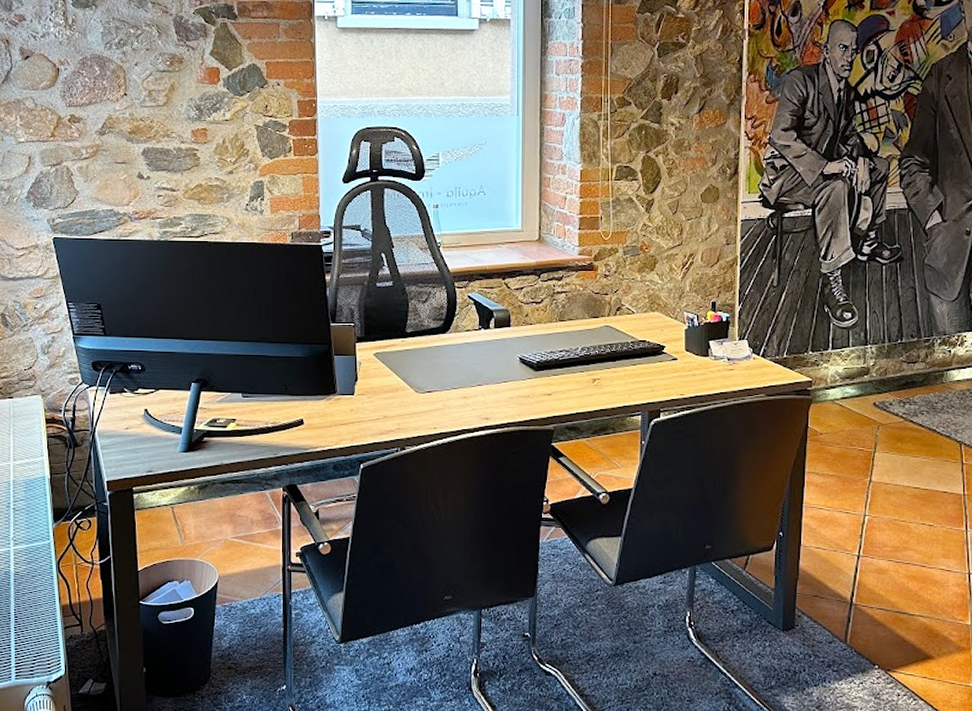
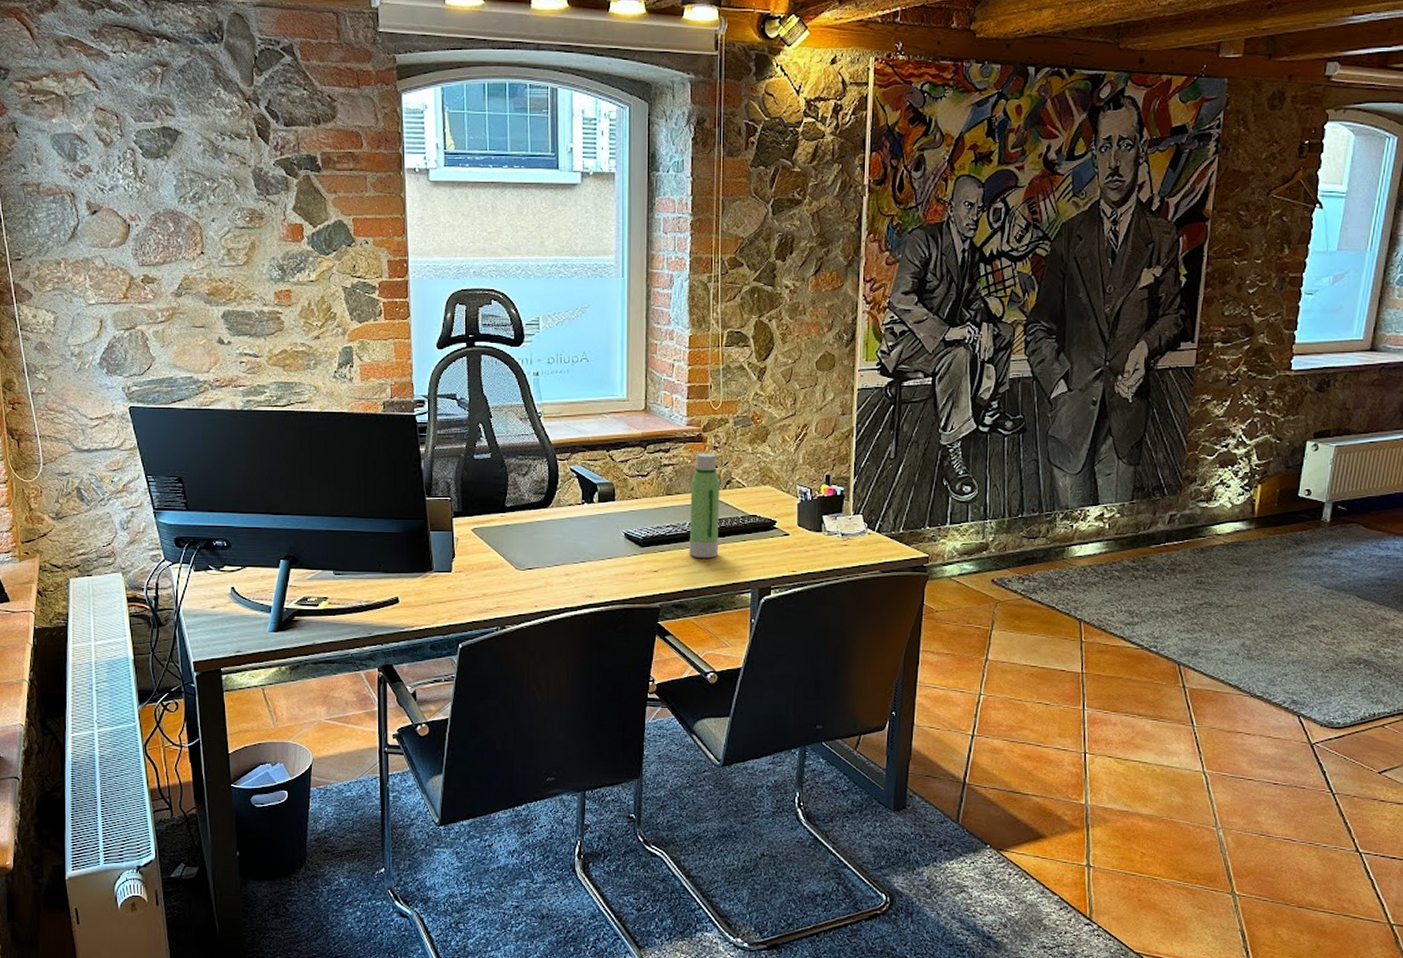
water bottle: none [581,281,610,382] -> present [689,453,720,559]

